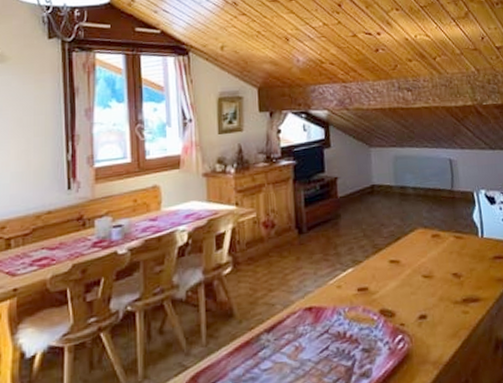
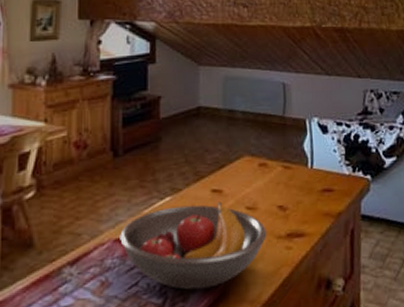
fruit bowl: none [309,271,444,353] -> present [120,201,267,290]

